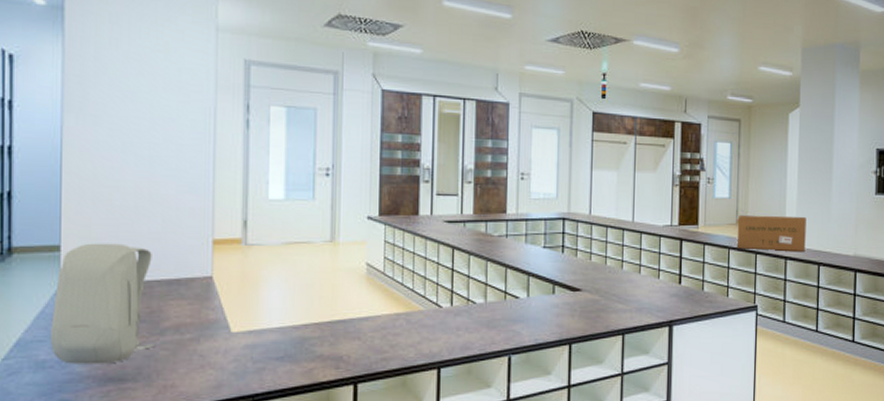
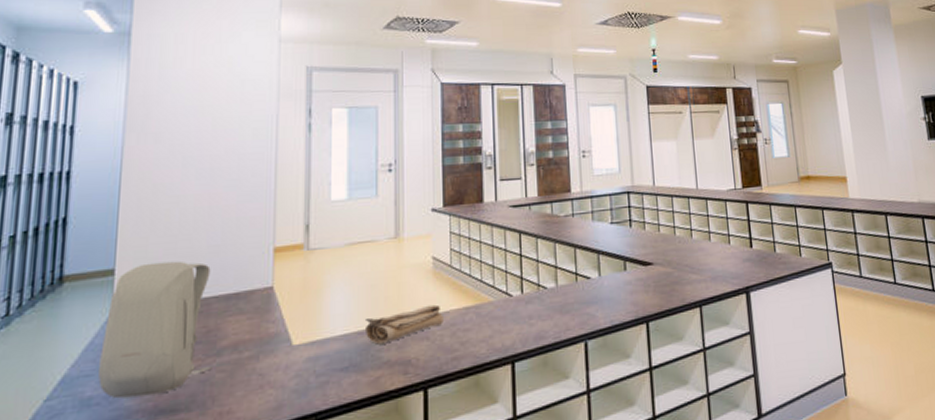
towel: none [299,308,375,339] -> present [364,304,443,345]
box: present [736,214,806,253] -> none [800,167,870,206]

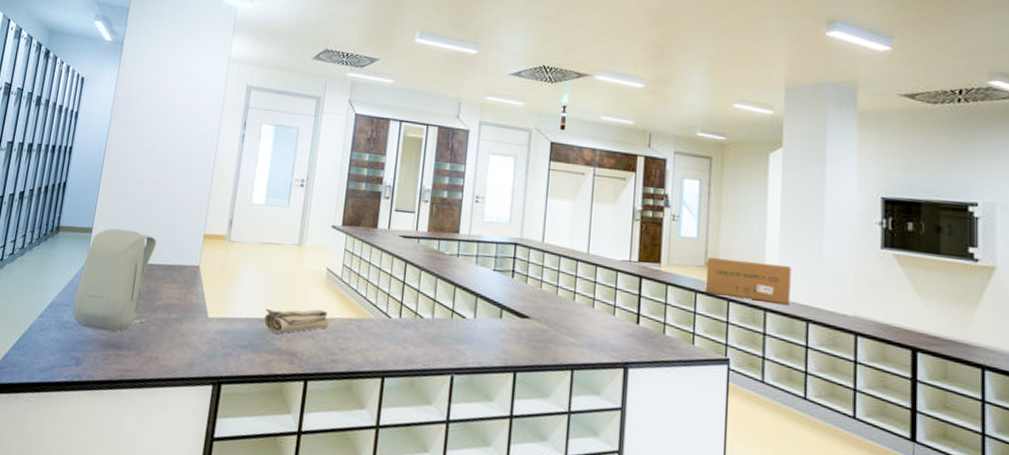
box: none [800,167,870,206] -> present [705,256,791,306]

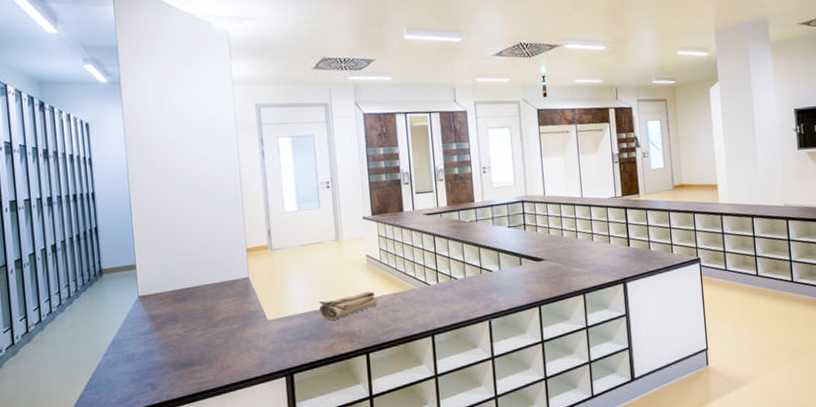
backpack: present [73,228,157,332] -> none [135,258,213,356]
box: present [705,256,791,306] -> none [674,176,738,211]

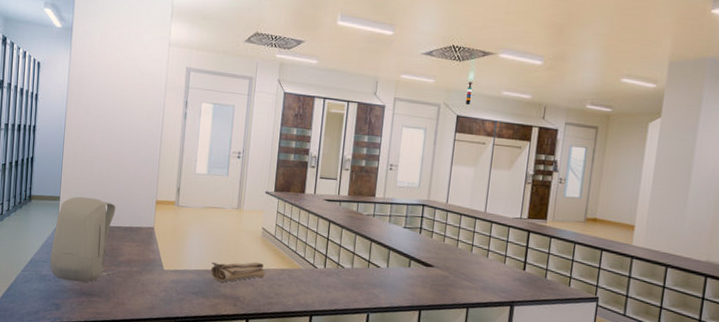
backpack: none [135,258,213,356] -> present [50,196,116,283]

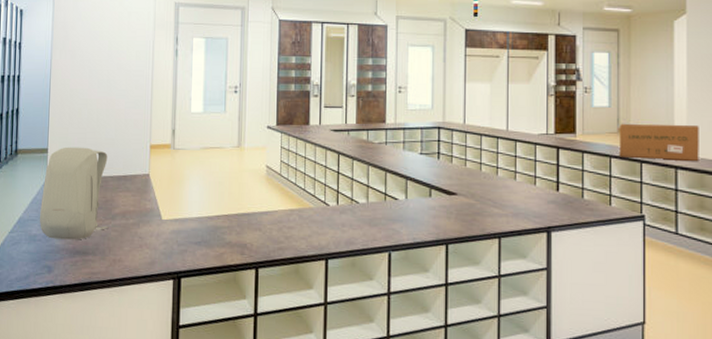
towel: present [211,262,265,282] -> none [213,203,273,229]
box: none [582,213,658,254] -> present [618,123,699,162]

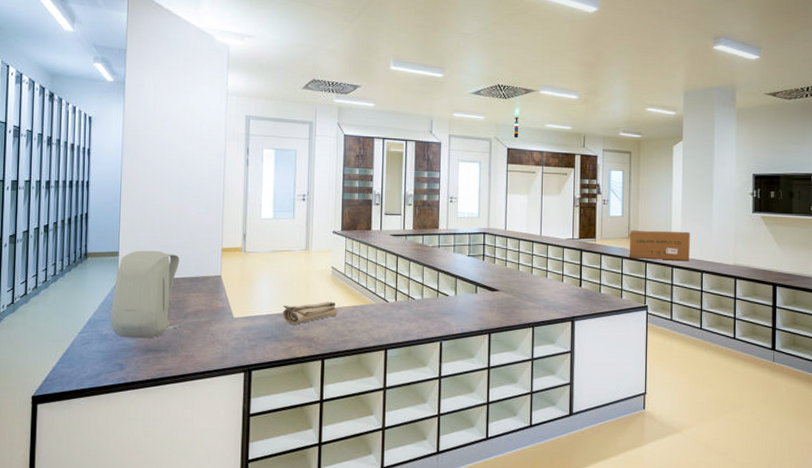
towel: none [213,203,273,229] -> present [282,301,338,325]

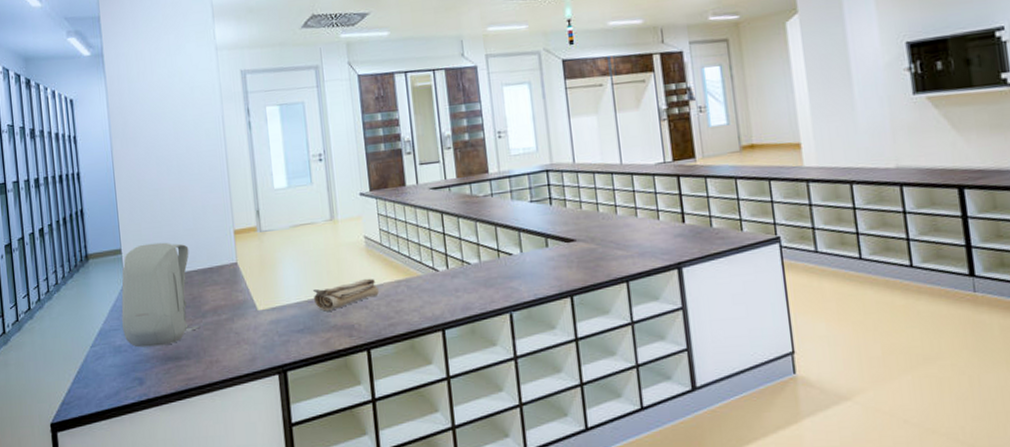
box: present [629,230,690,262] -> none [742,131,831,177]

